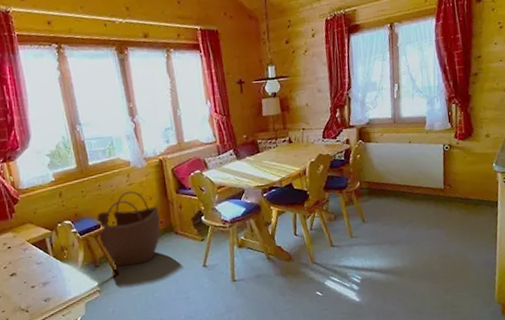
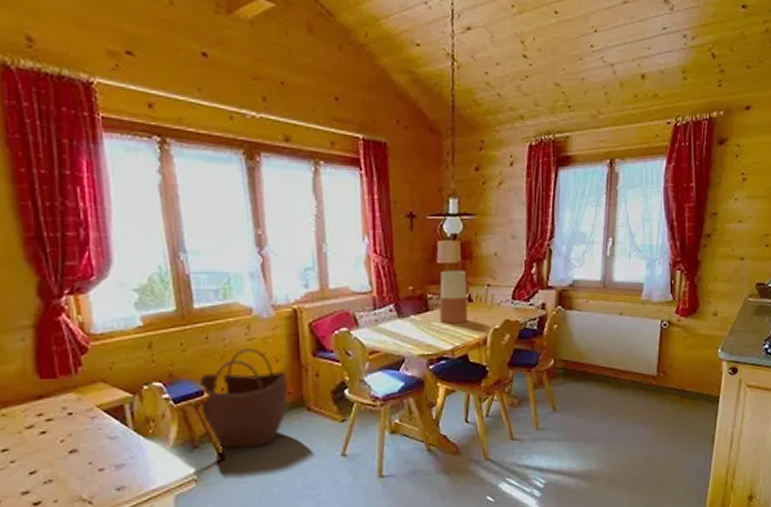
vase: none [266,119,290,161] -> present [439,270,468,324]

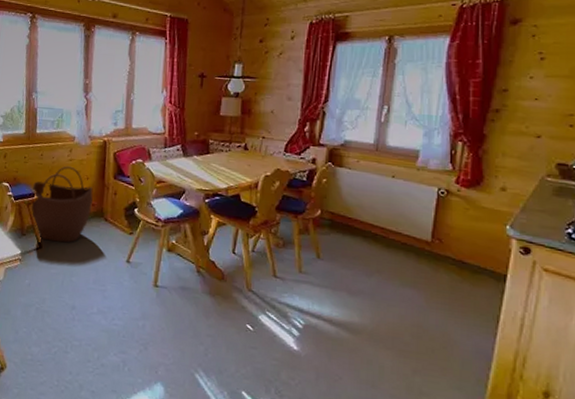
vase: present [439,270,468,324] -> none [217,121,245,168]

